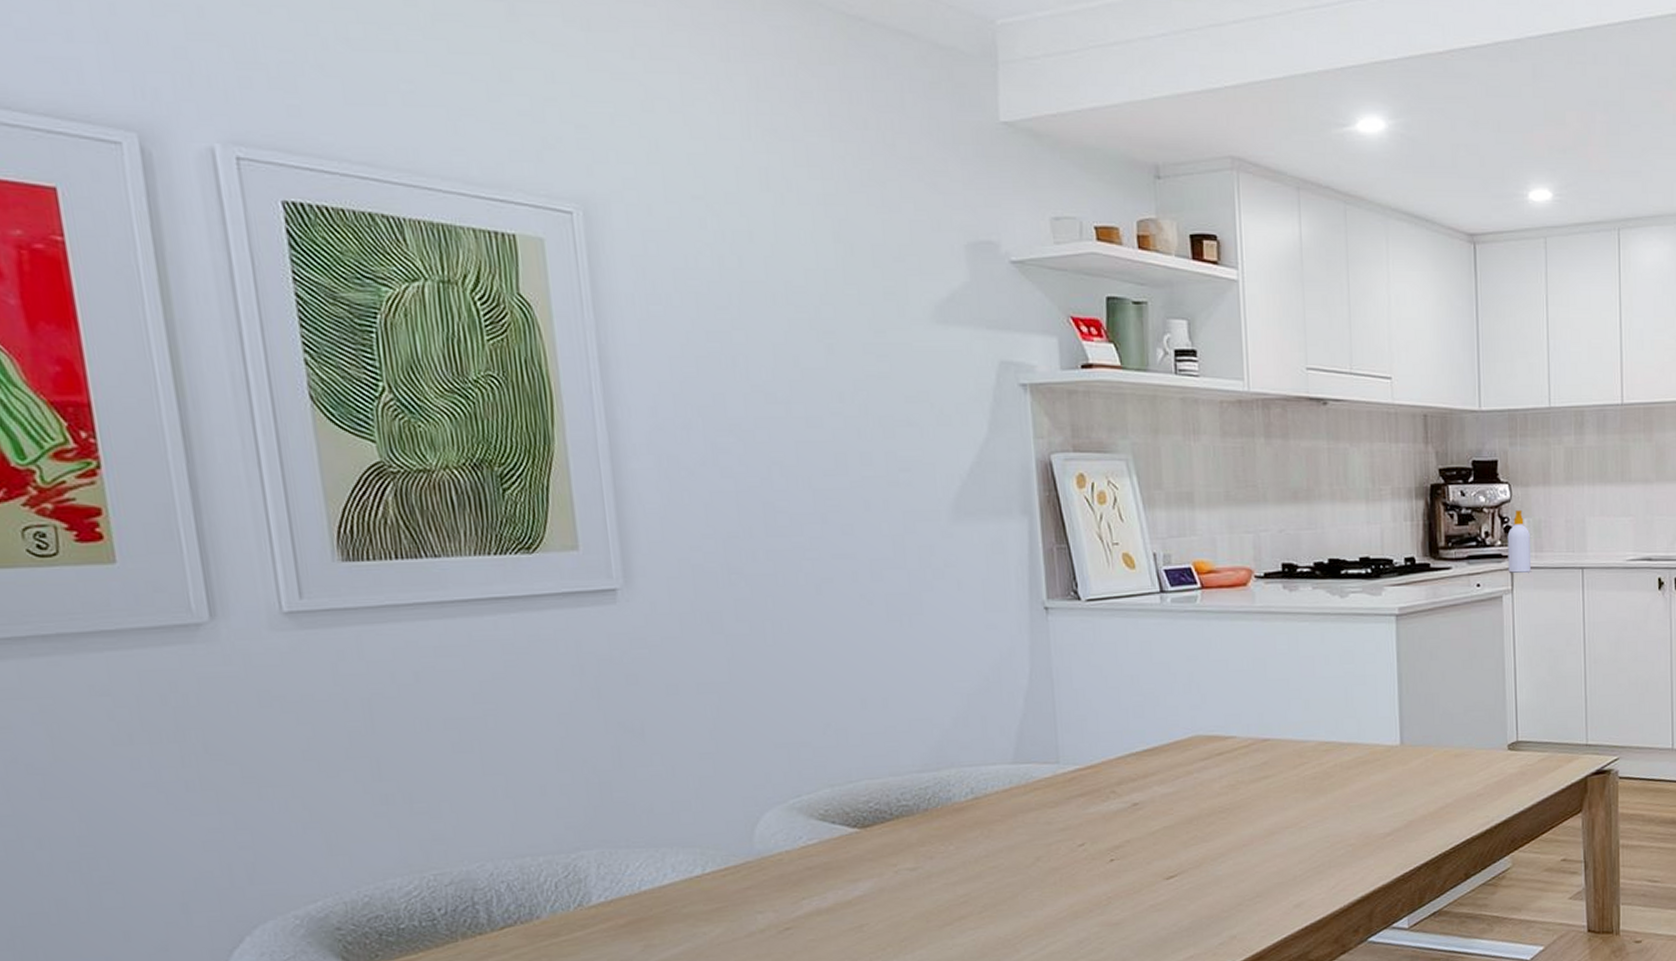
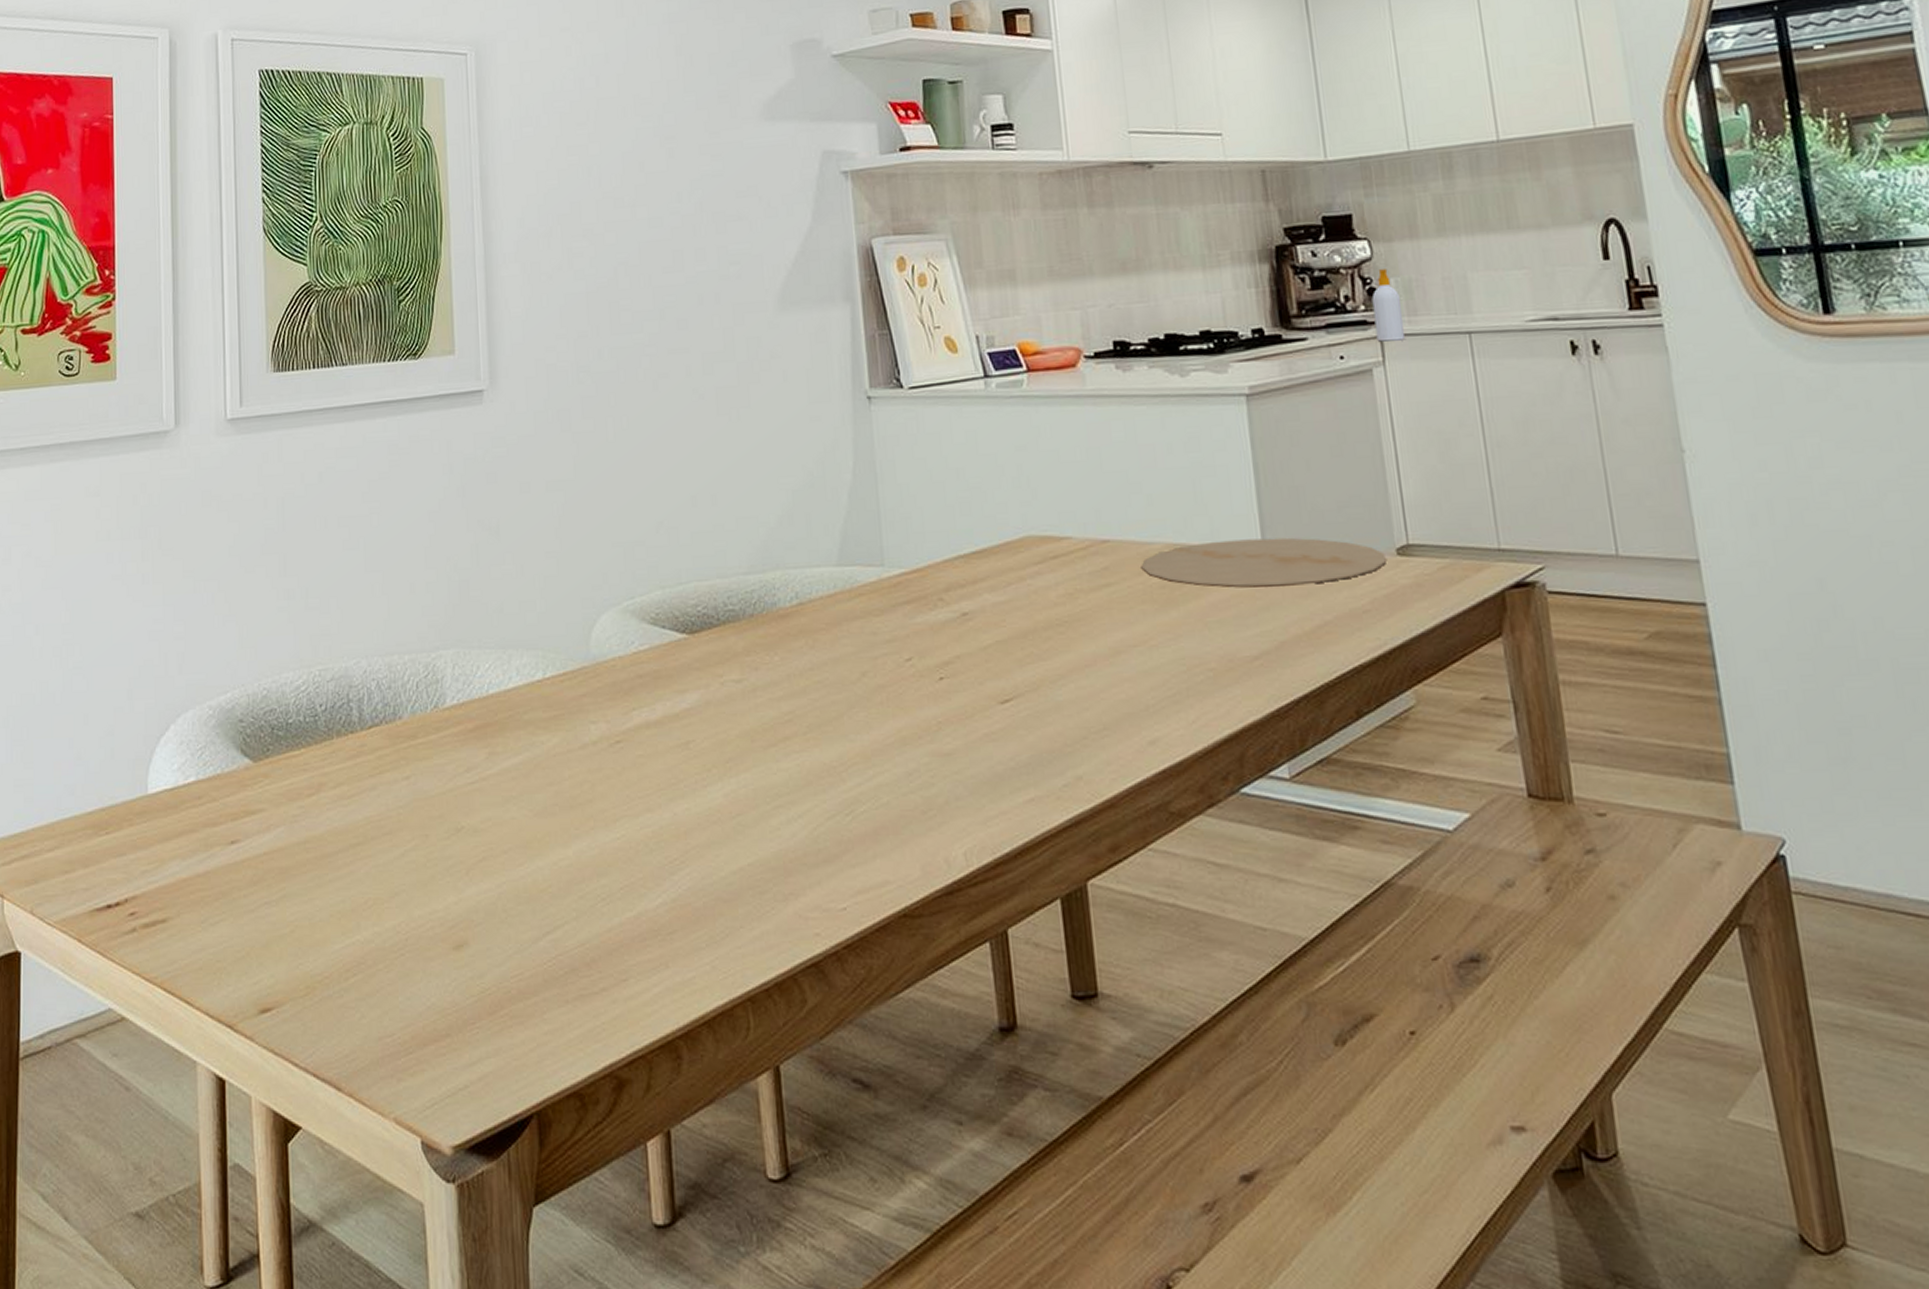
placemat: none [1296,736,1499,778] -> present [1141,537,1386,588]

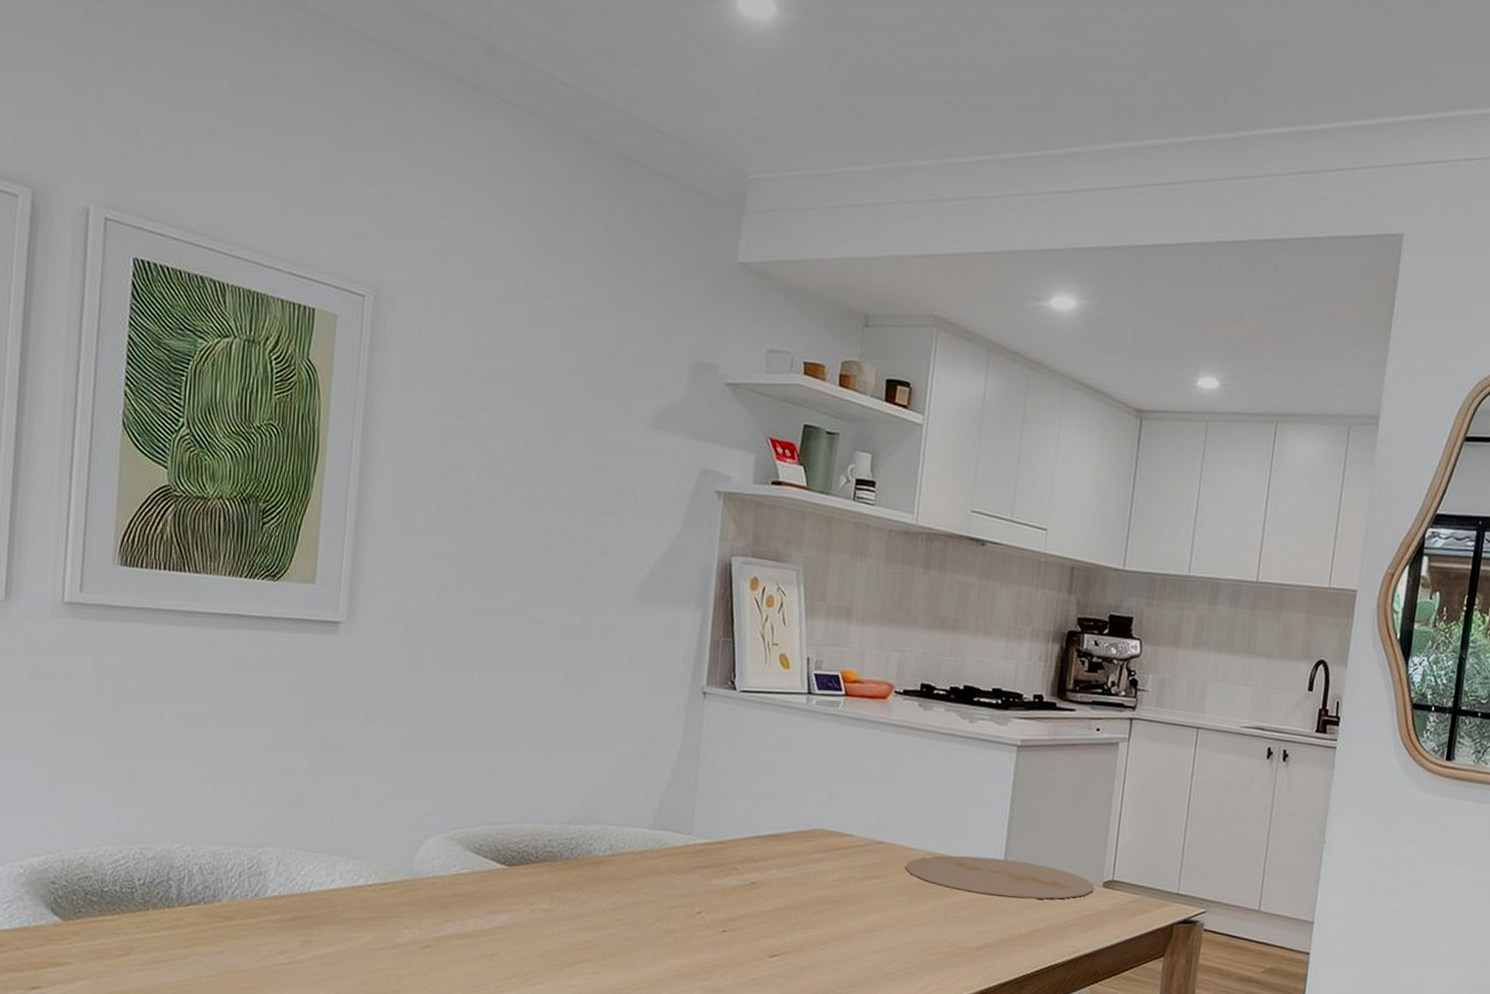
soap bottle: present [1371,269,1405,342] -> none [1128,666,1154,725]

